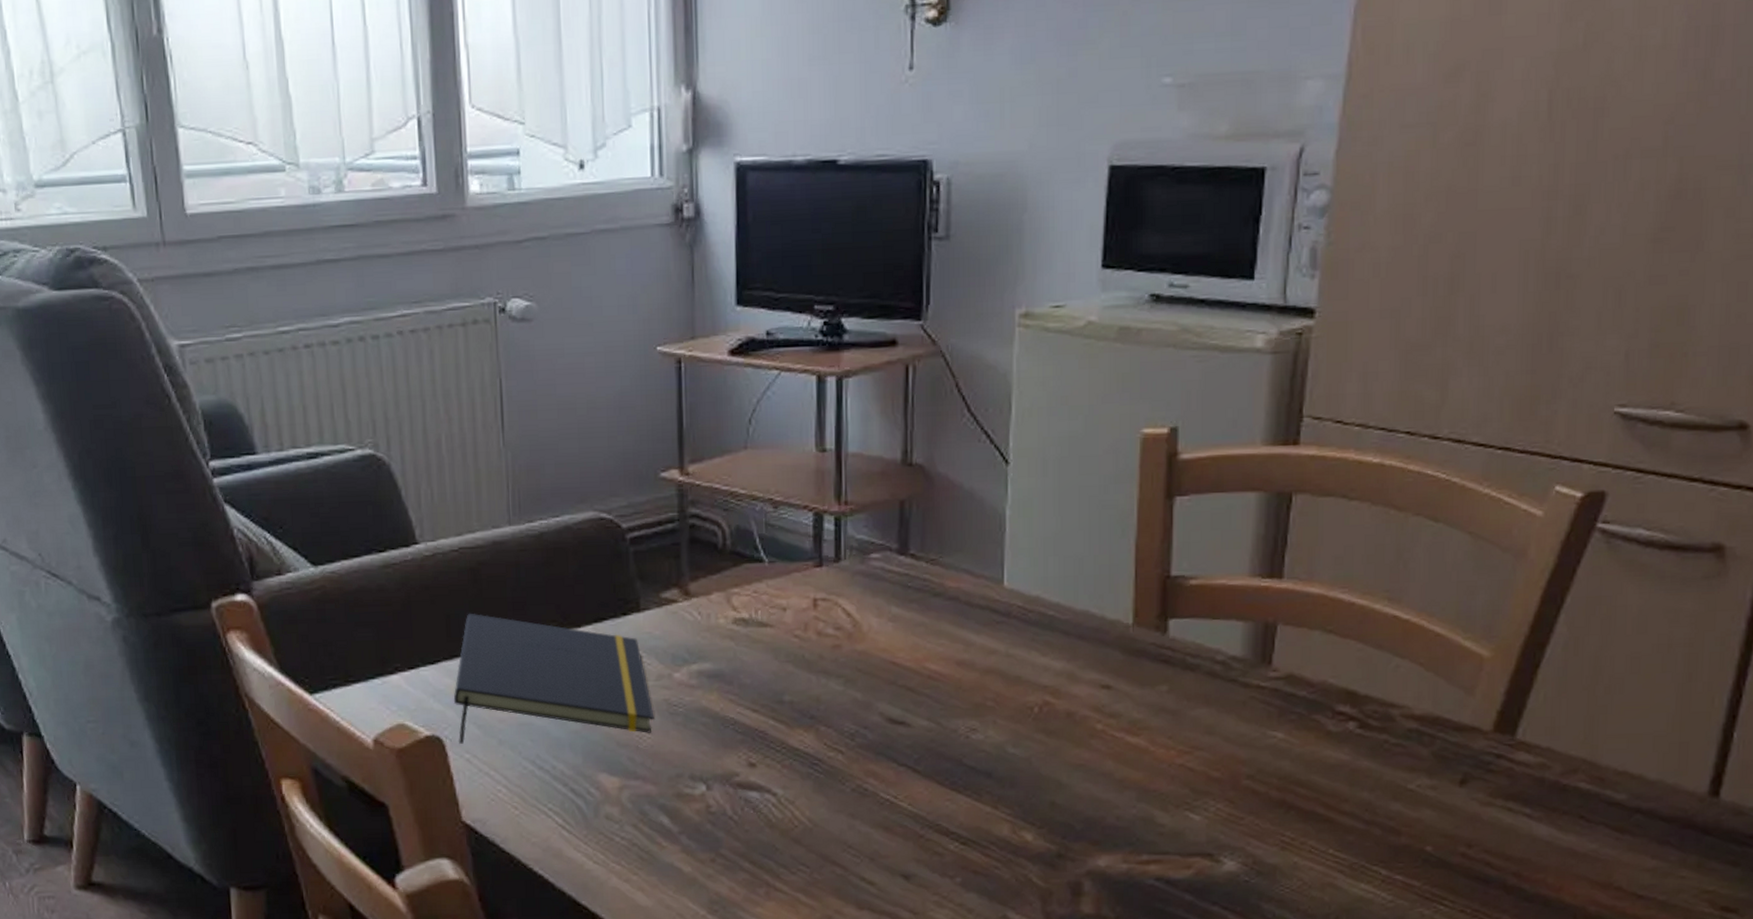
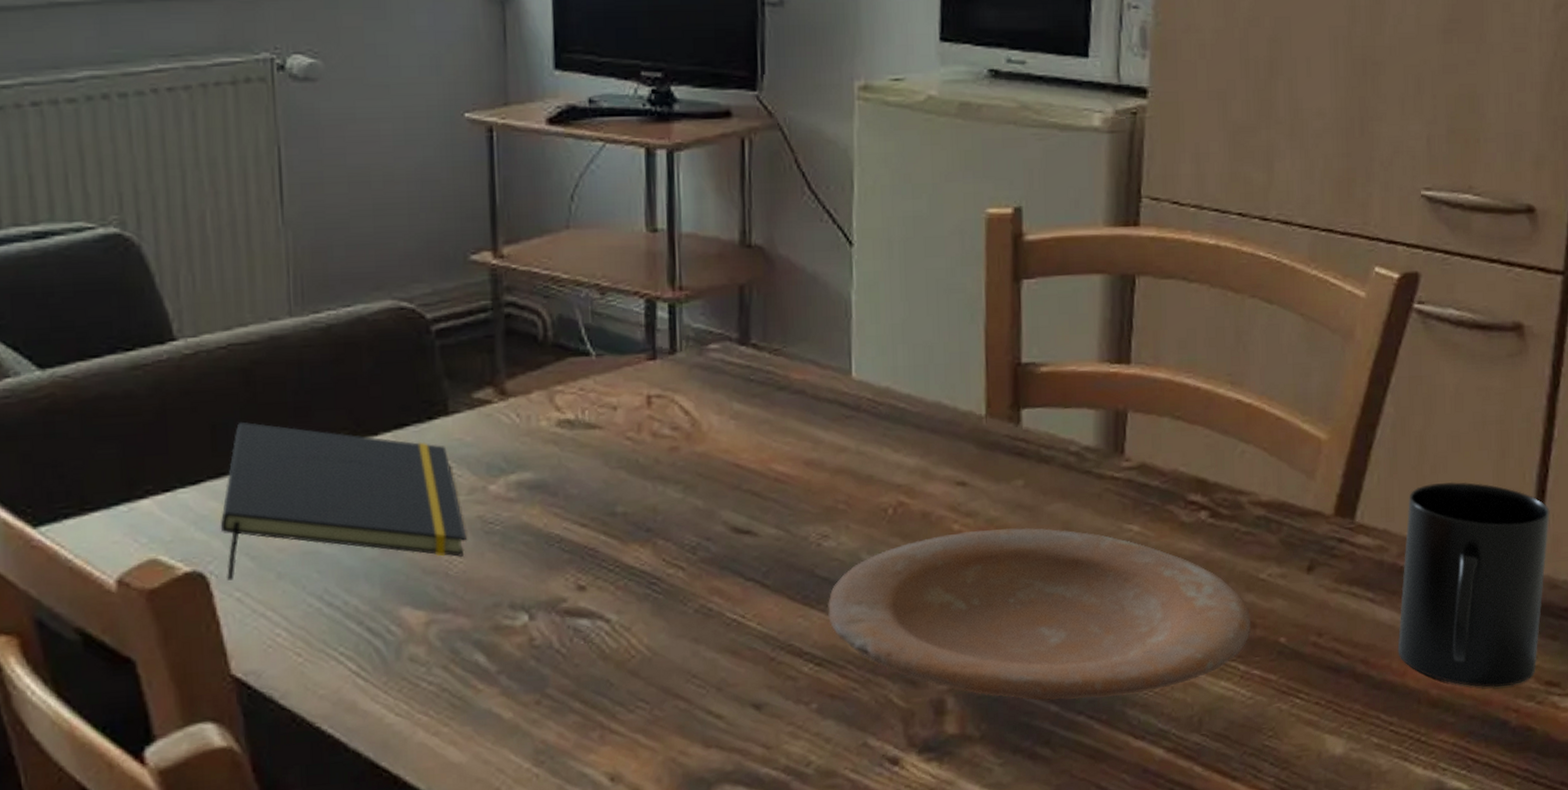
plate: none [974,730,1396,891] -> present [828,527,1251,701]
mug: none [1554,703,1740,910] -> present [1397,481,1550,688]

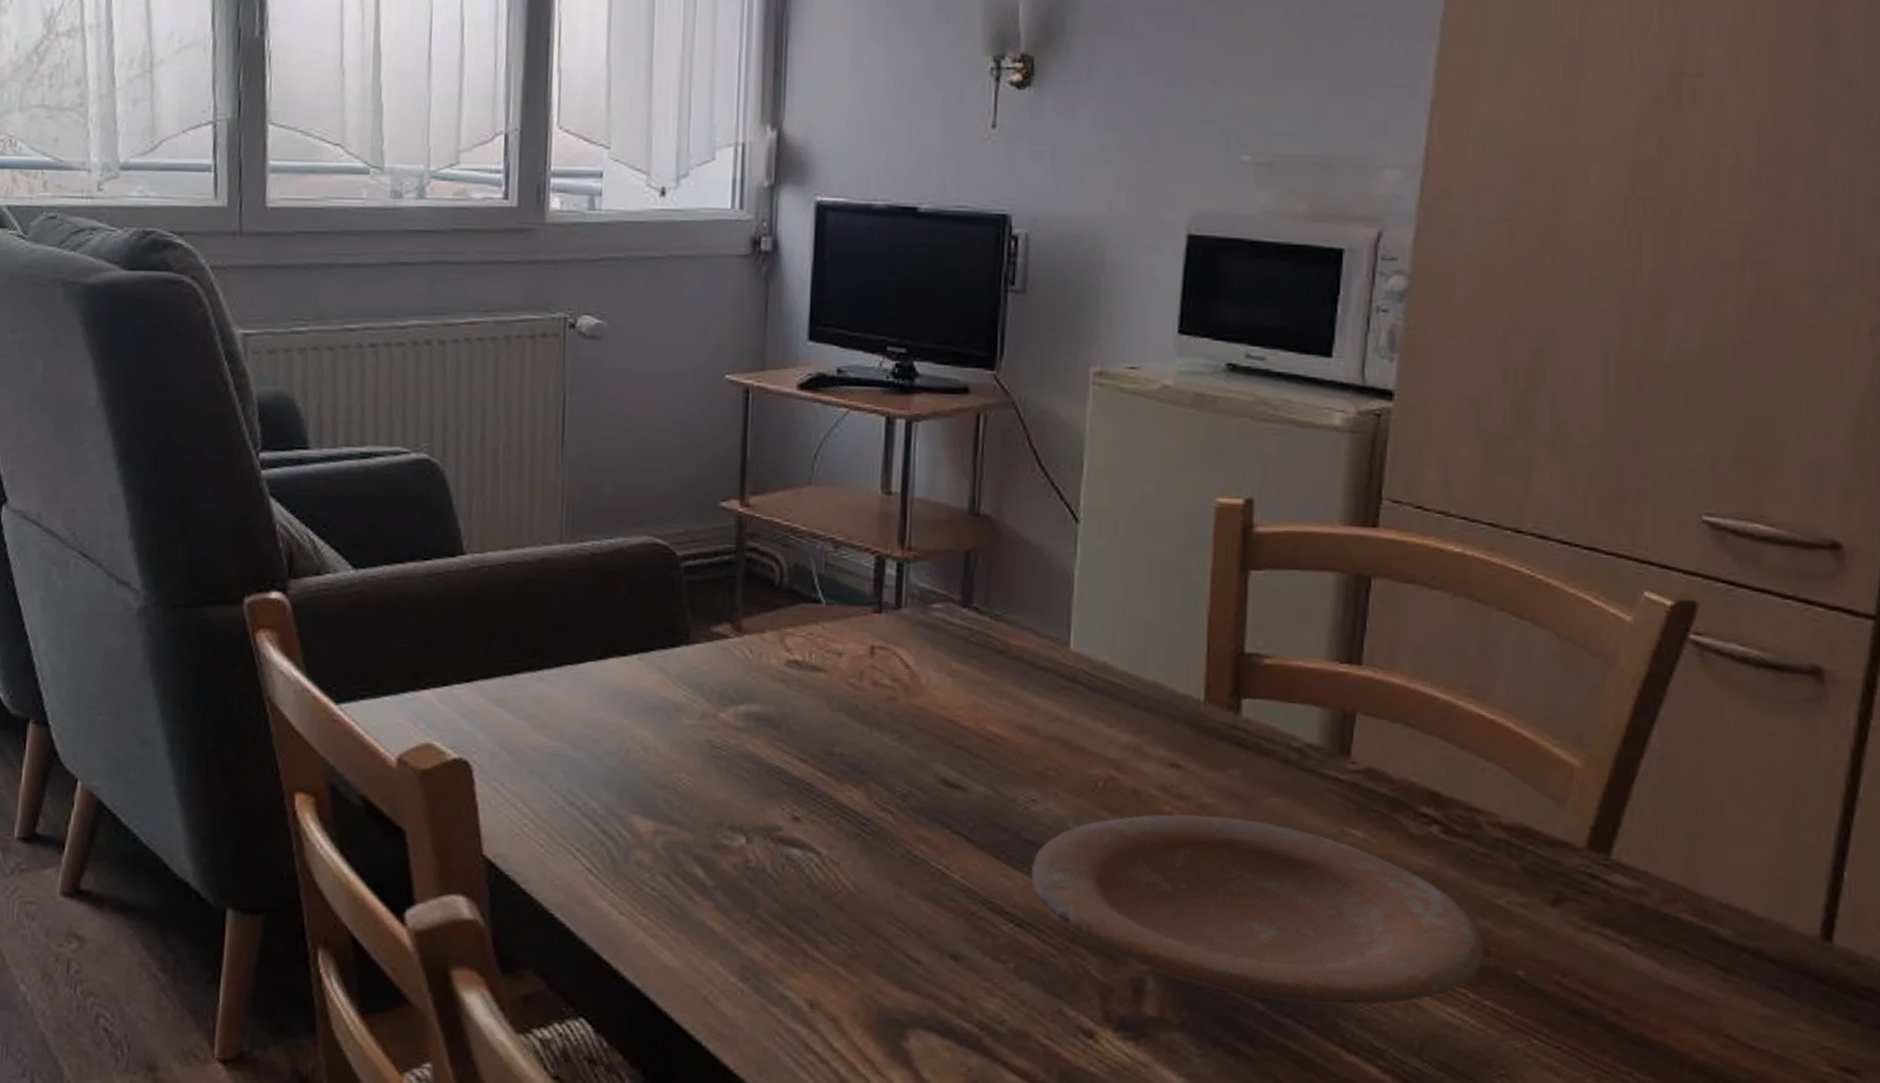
notepad: present [220,421,467,580] -> none [485,631,696,776]
mug: present [1397,481,1550,688] -> none [1657,828,1851,1066]

